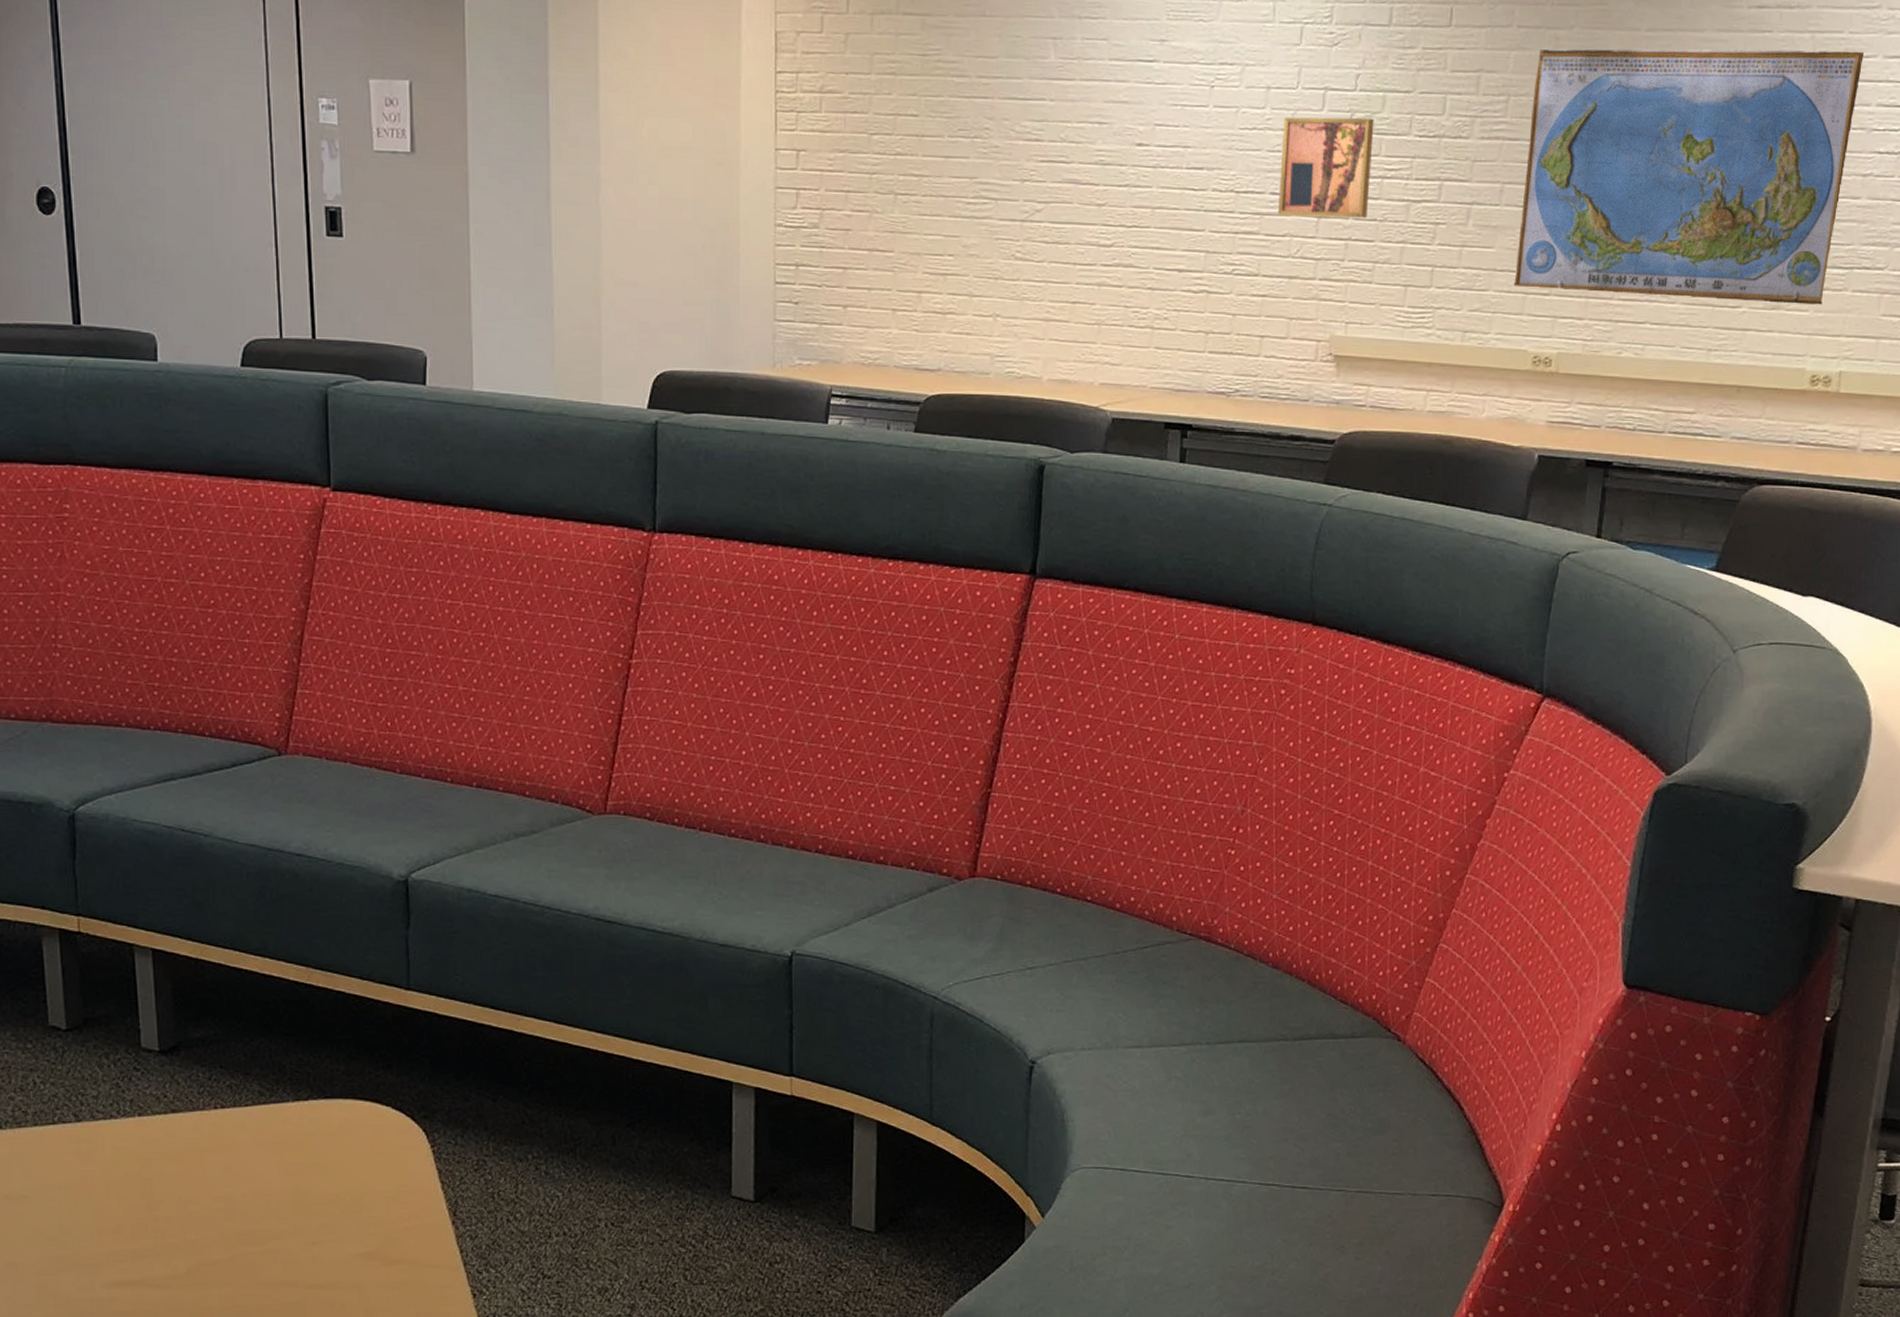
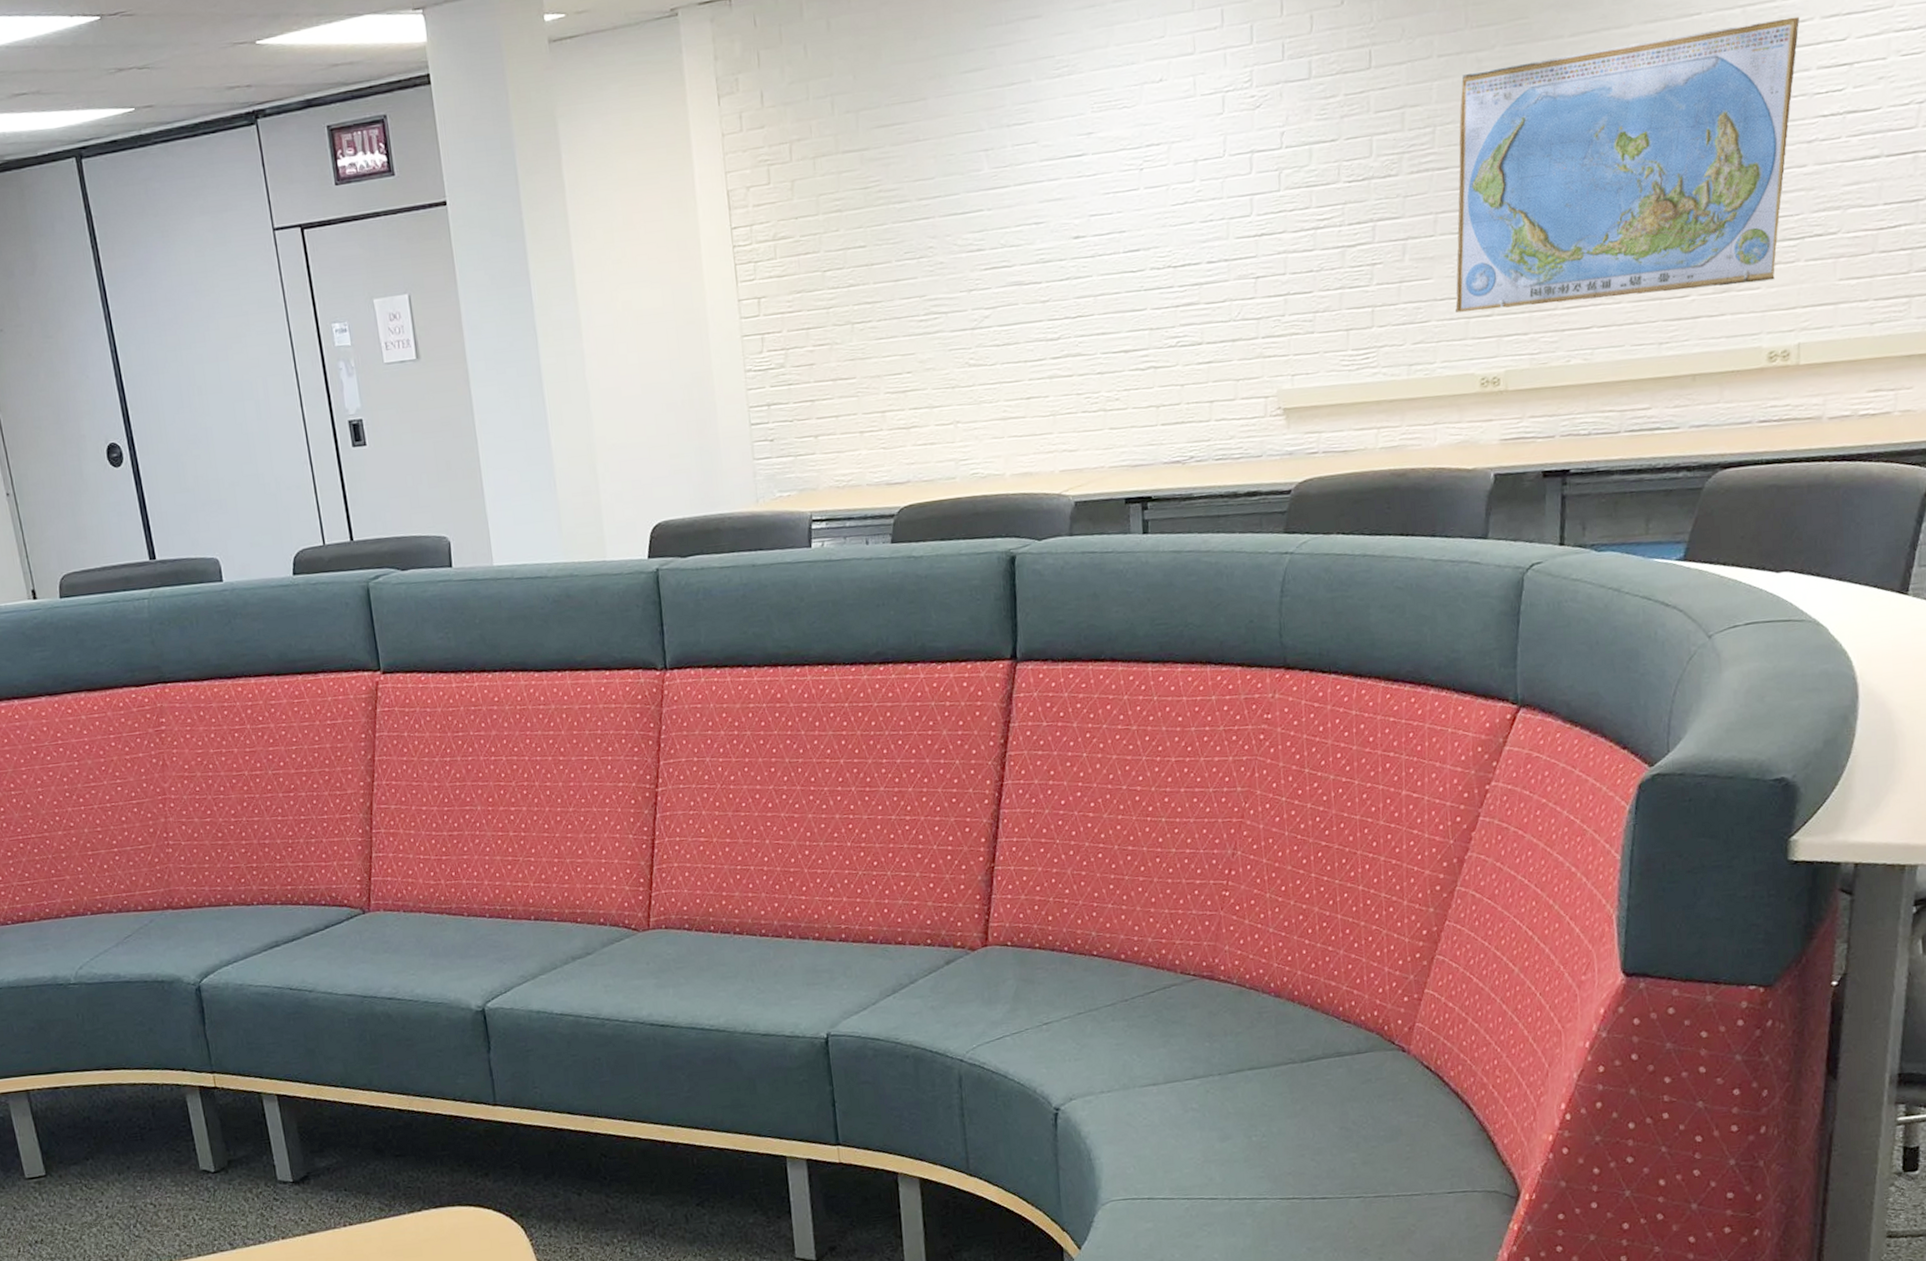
wall art: present [1277,117,1374,219] -> none [1213,172,1304,283]

